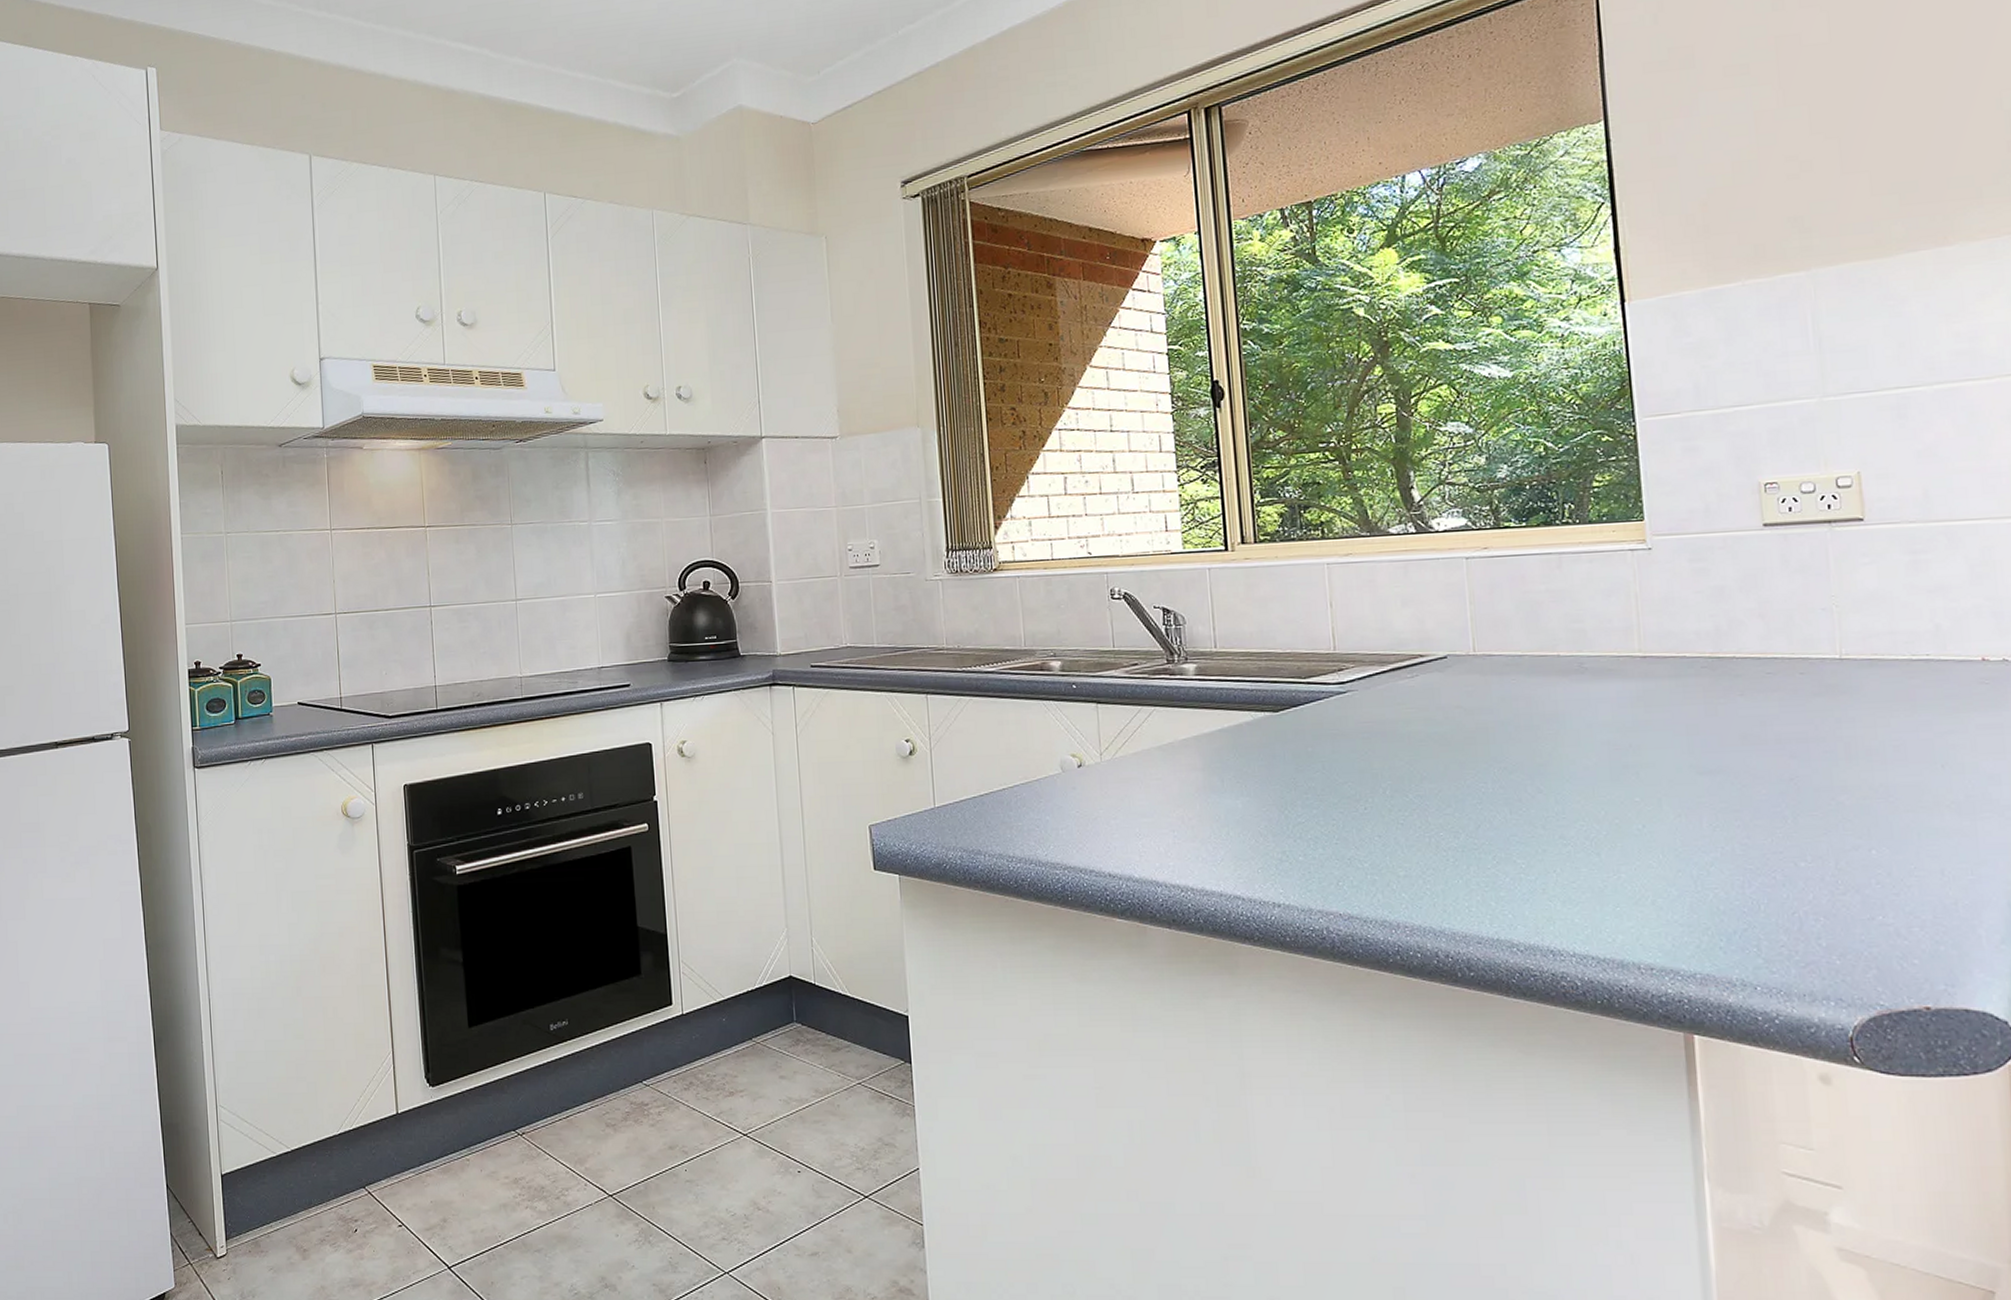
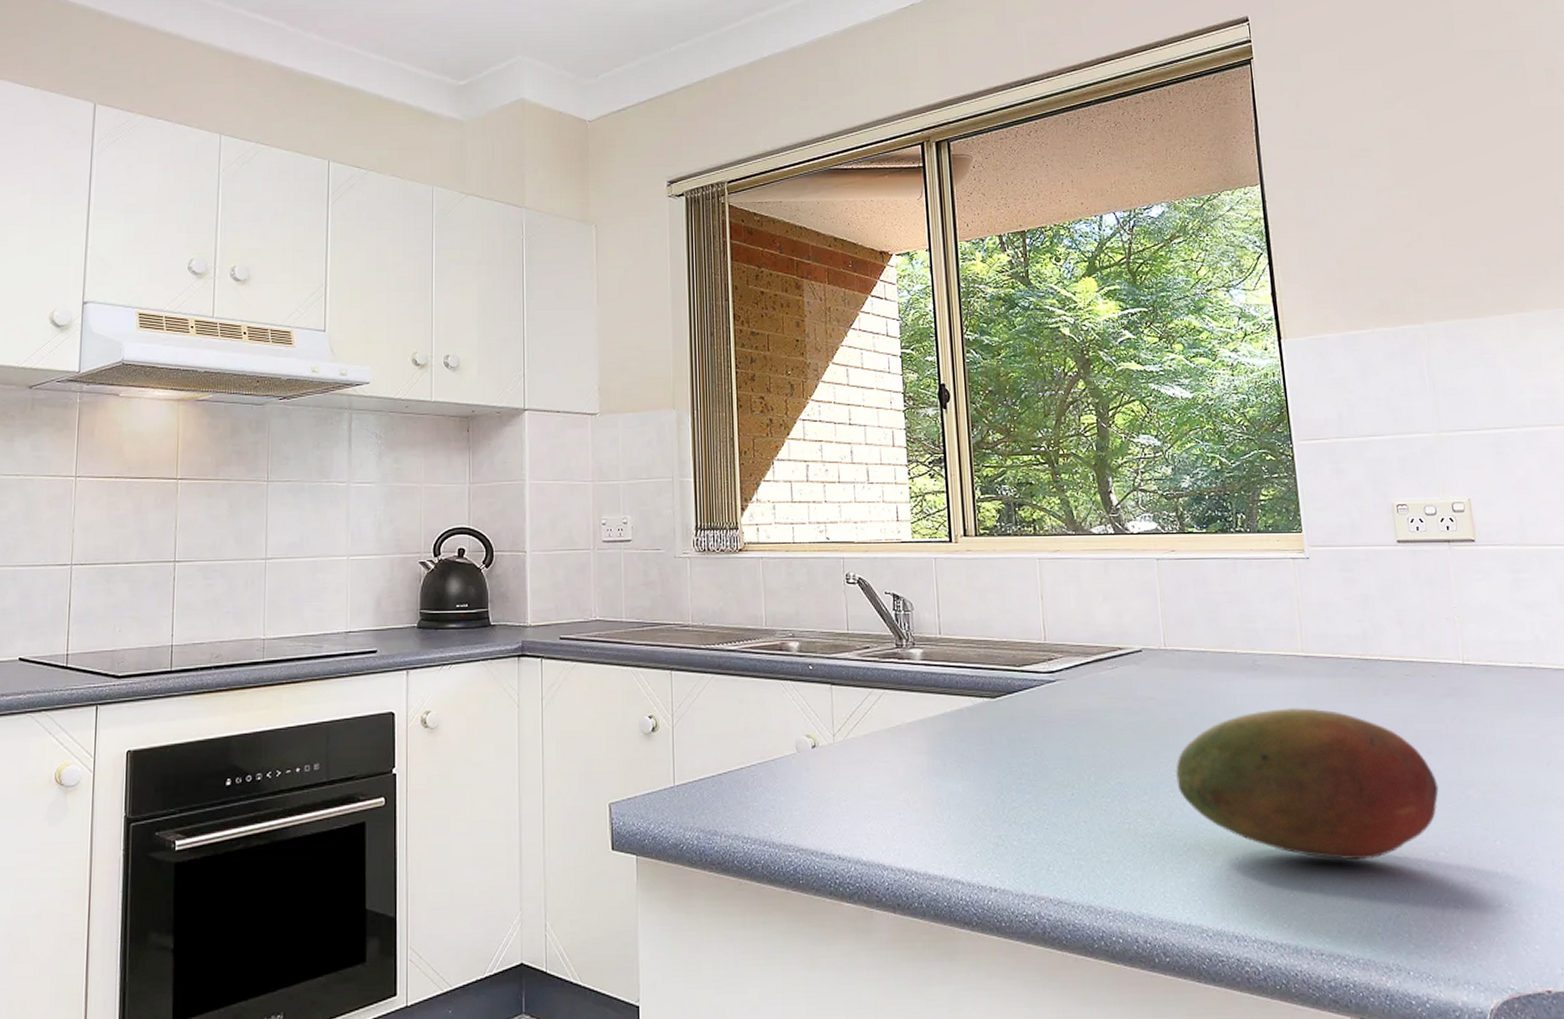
fruit: none [1484,711,1802,872] -> present [1175,707,1439,860]

